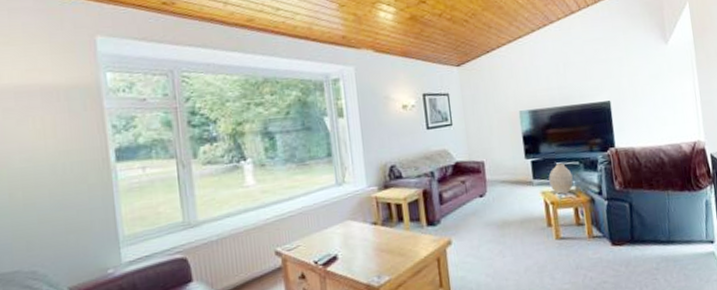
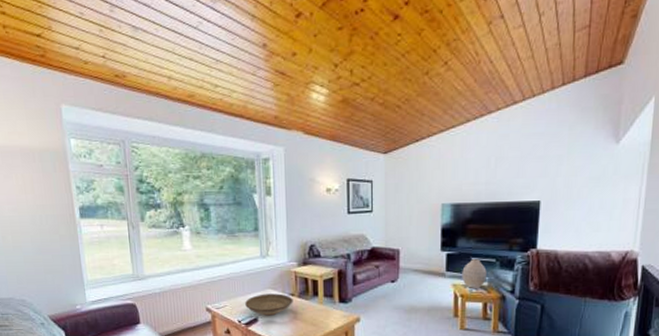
decorative bowl: none [321,223,377,252] -> present [245,293,293,316]

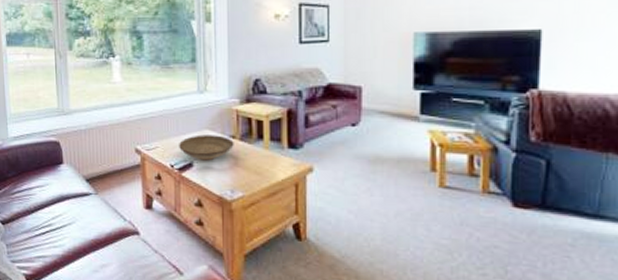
vase: present [462,259,487,289] -> none [440,100,473,138]

